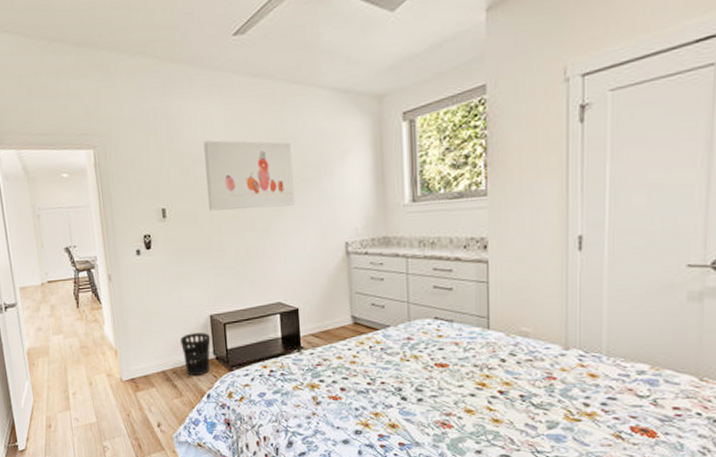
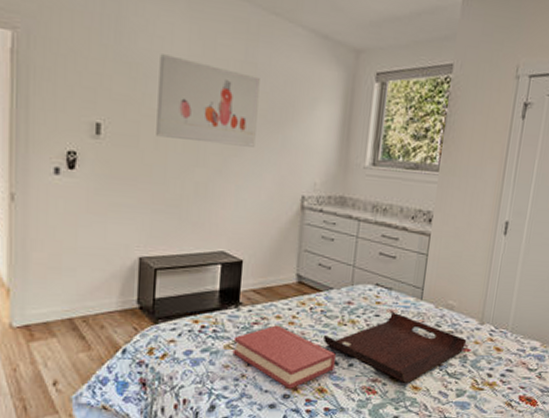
wastebasket: present [180,332,211,375] -> none [97,276,137,326]
hardback book: none [300,365,403,425] -> present [232,325,336,389]
serving tray: none [386,343,551,416] -> present [322,311,467,383]

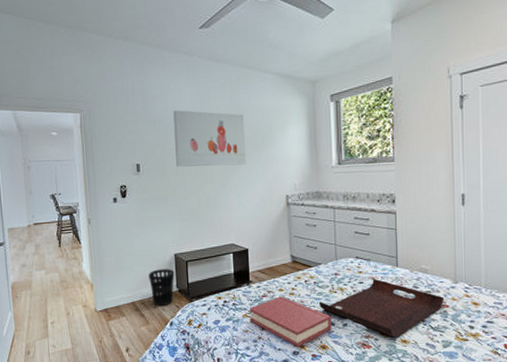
wastebasket: none [97,276,137,326] -> present [149,269,175,306]

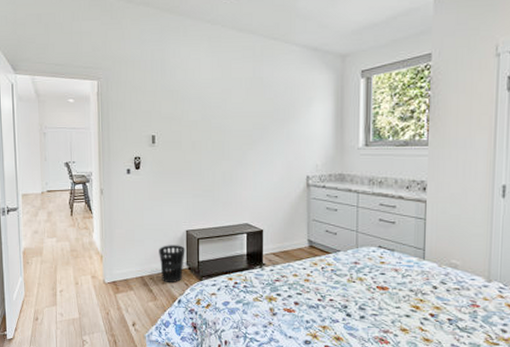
wall art: present [173,110,246,167] -> none [192,81,266,142]
hardback book: present [249,296,332,347] -> none [260,282,348,336]
serving tray: present [318,278,445,338] -> none [335,270,475,335]

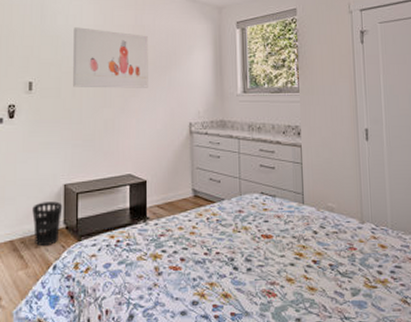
wall art: none [192,81,266,142] -> present [73,27,148,88]

